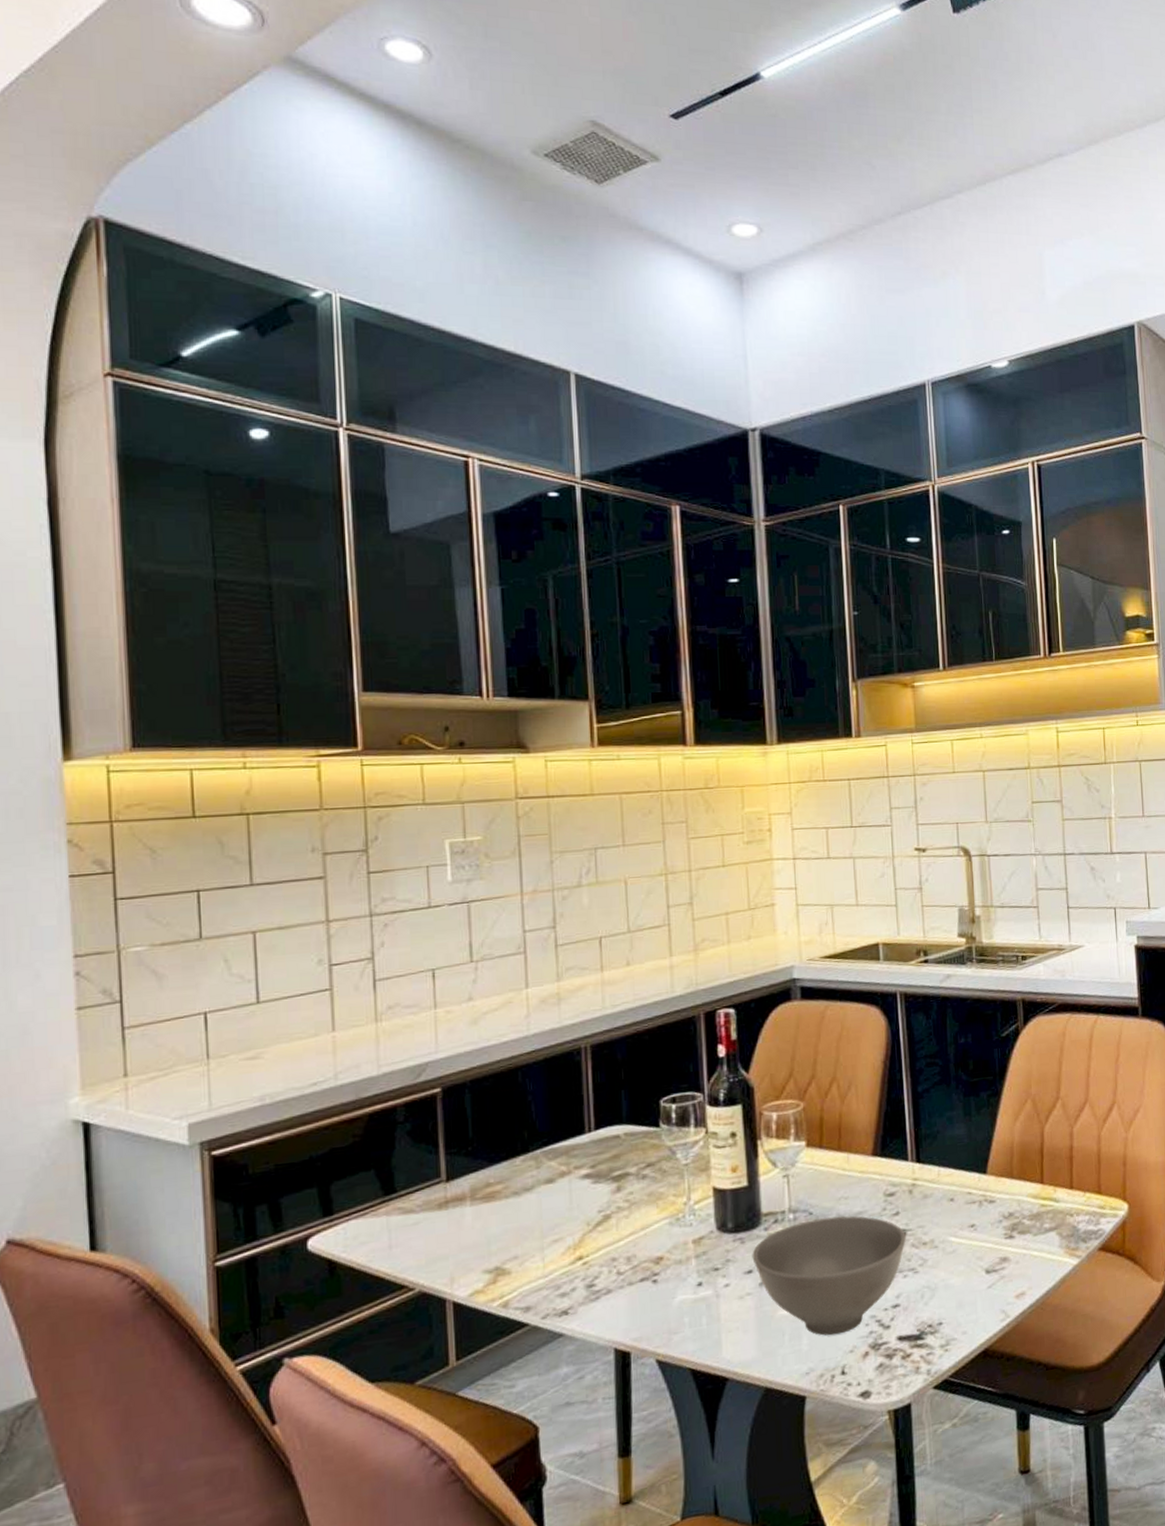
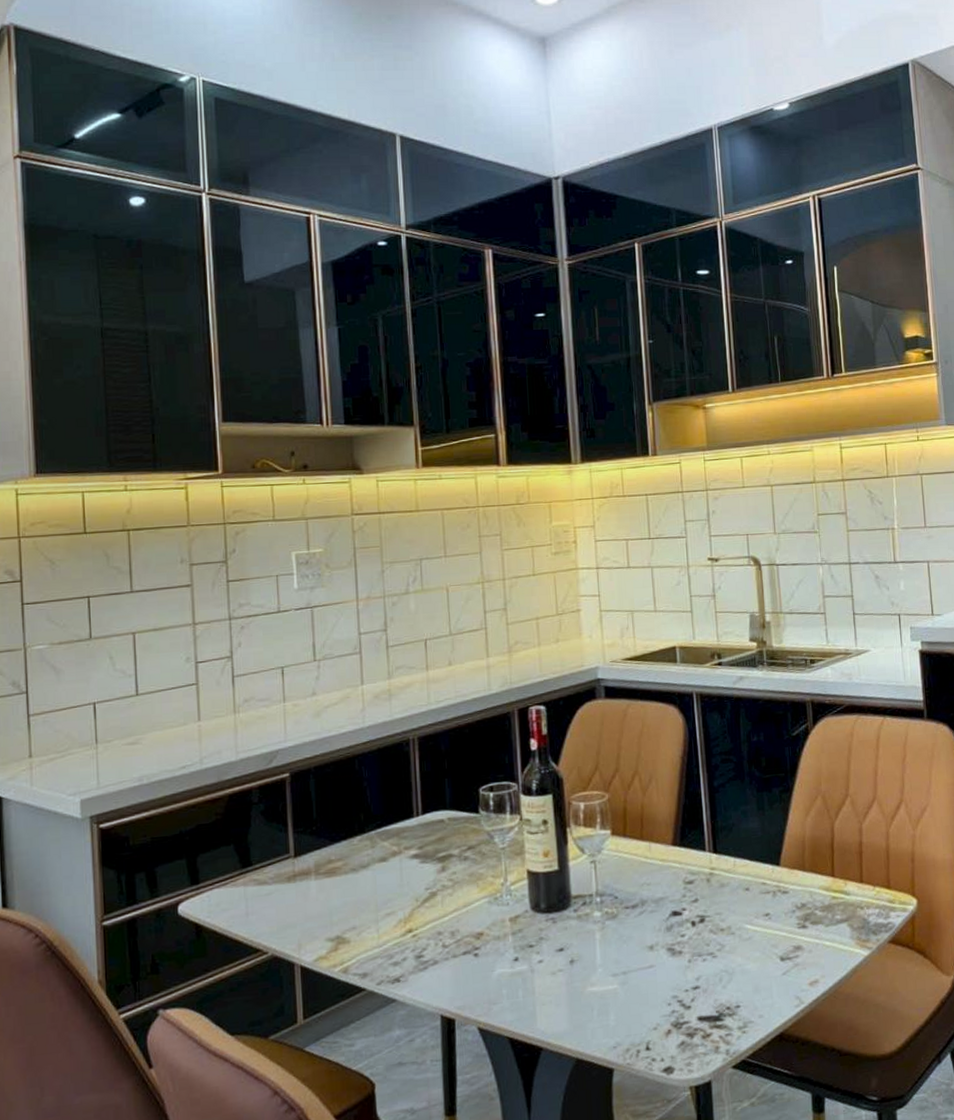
bowl: present [752,1216,906,1336] -> none [563,901,705,1013]

